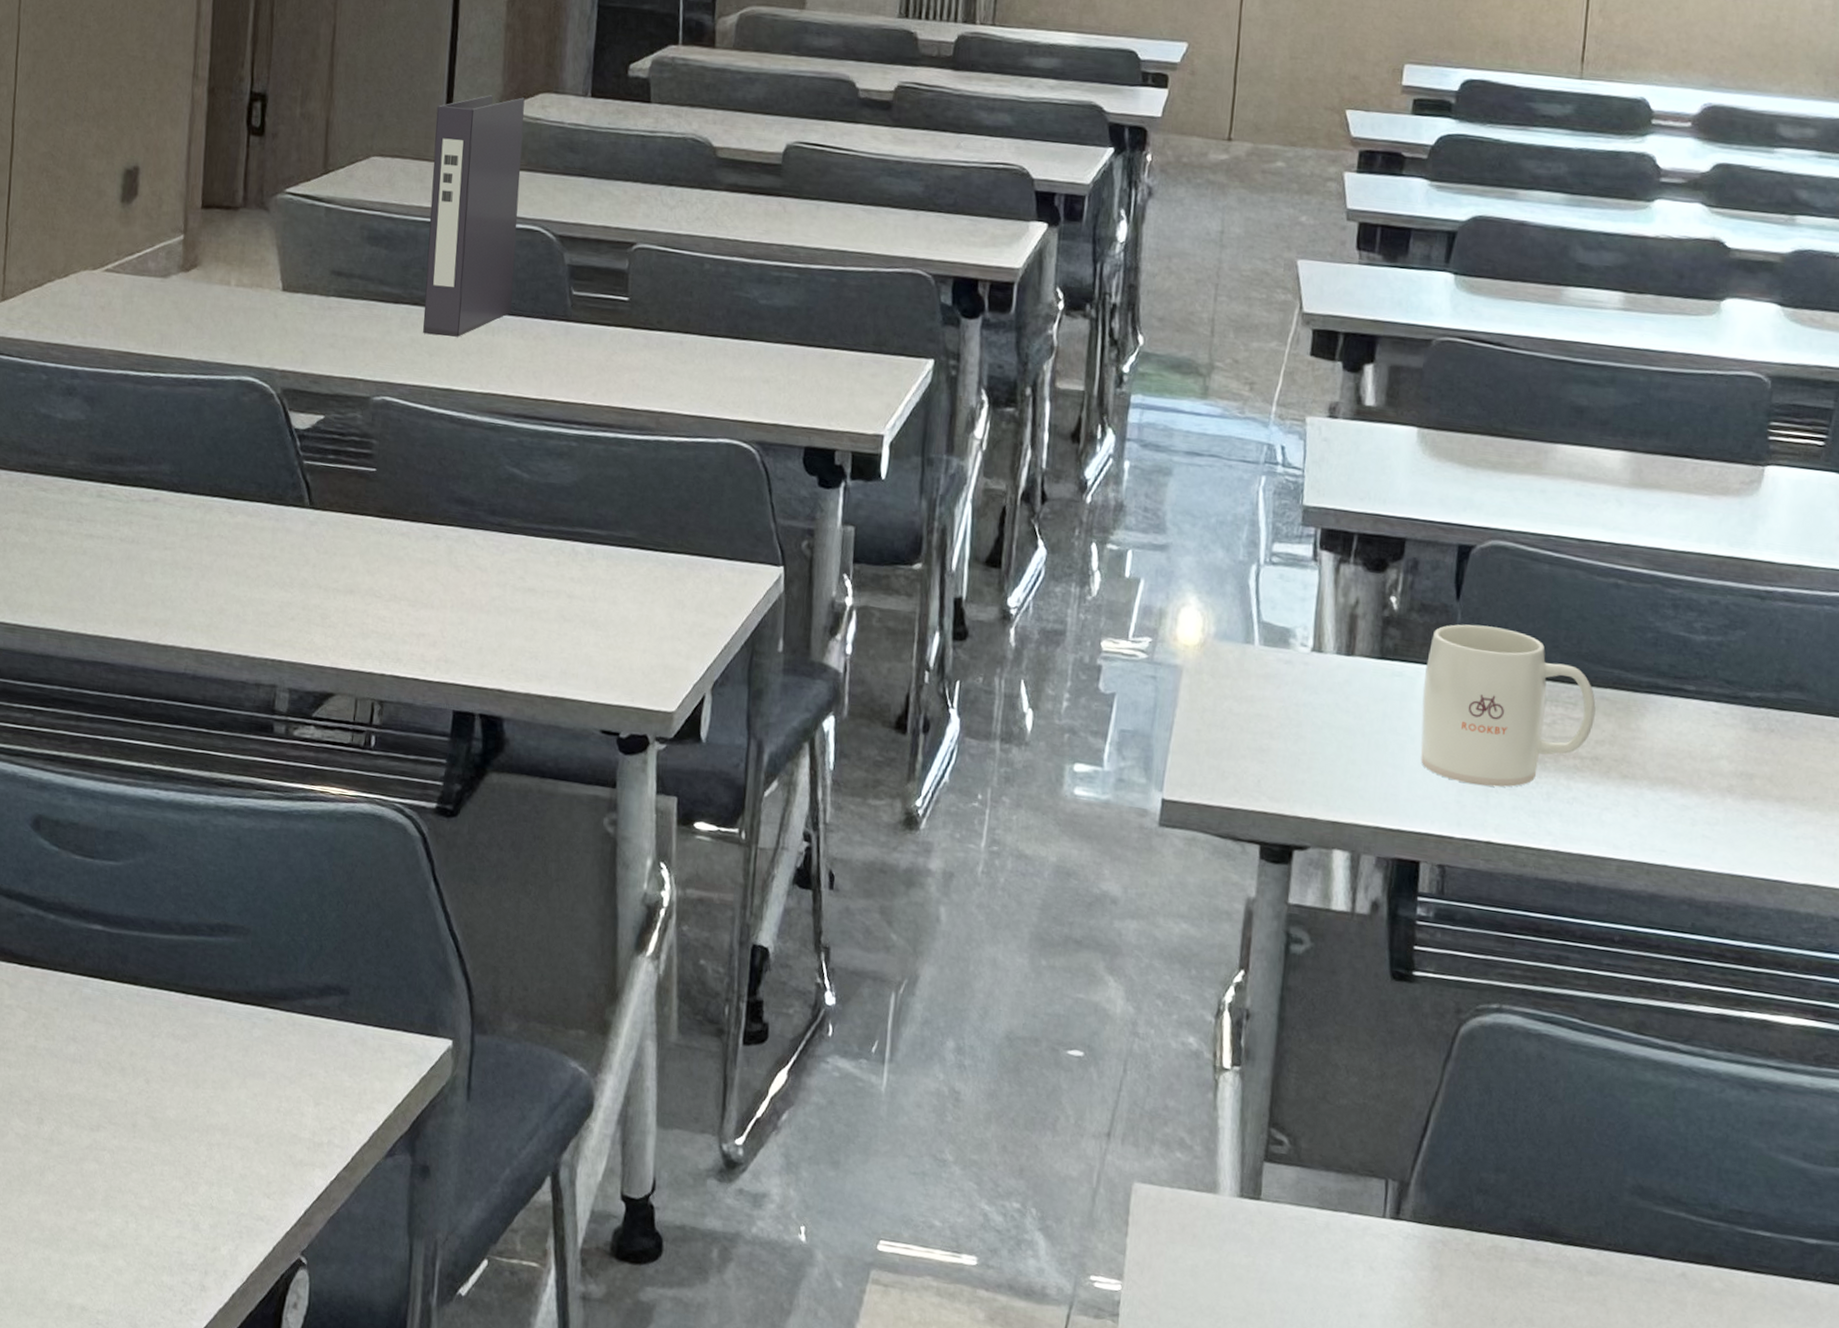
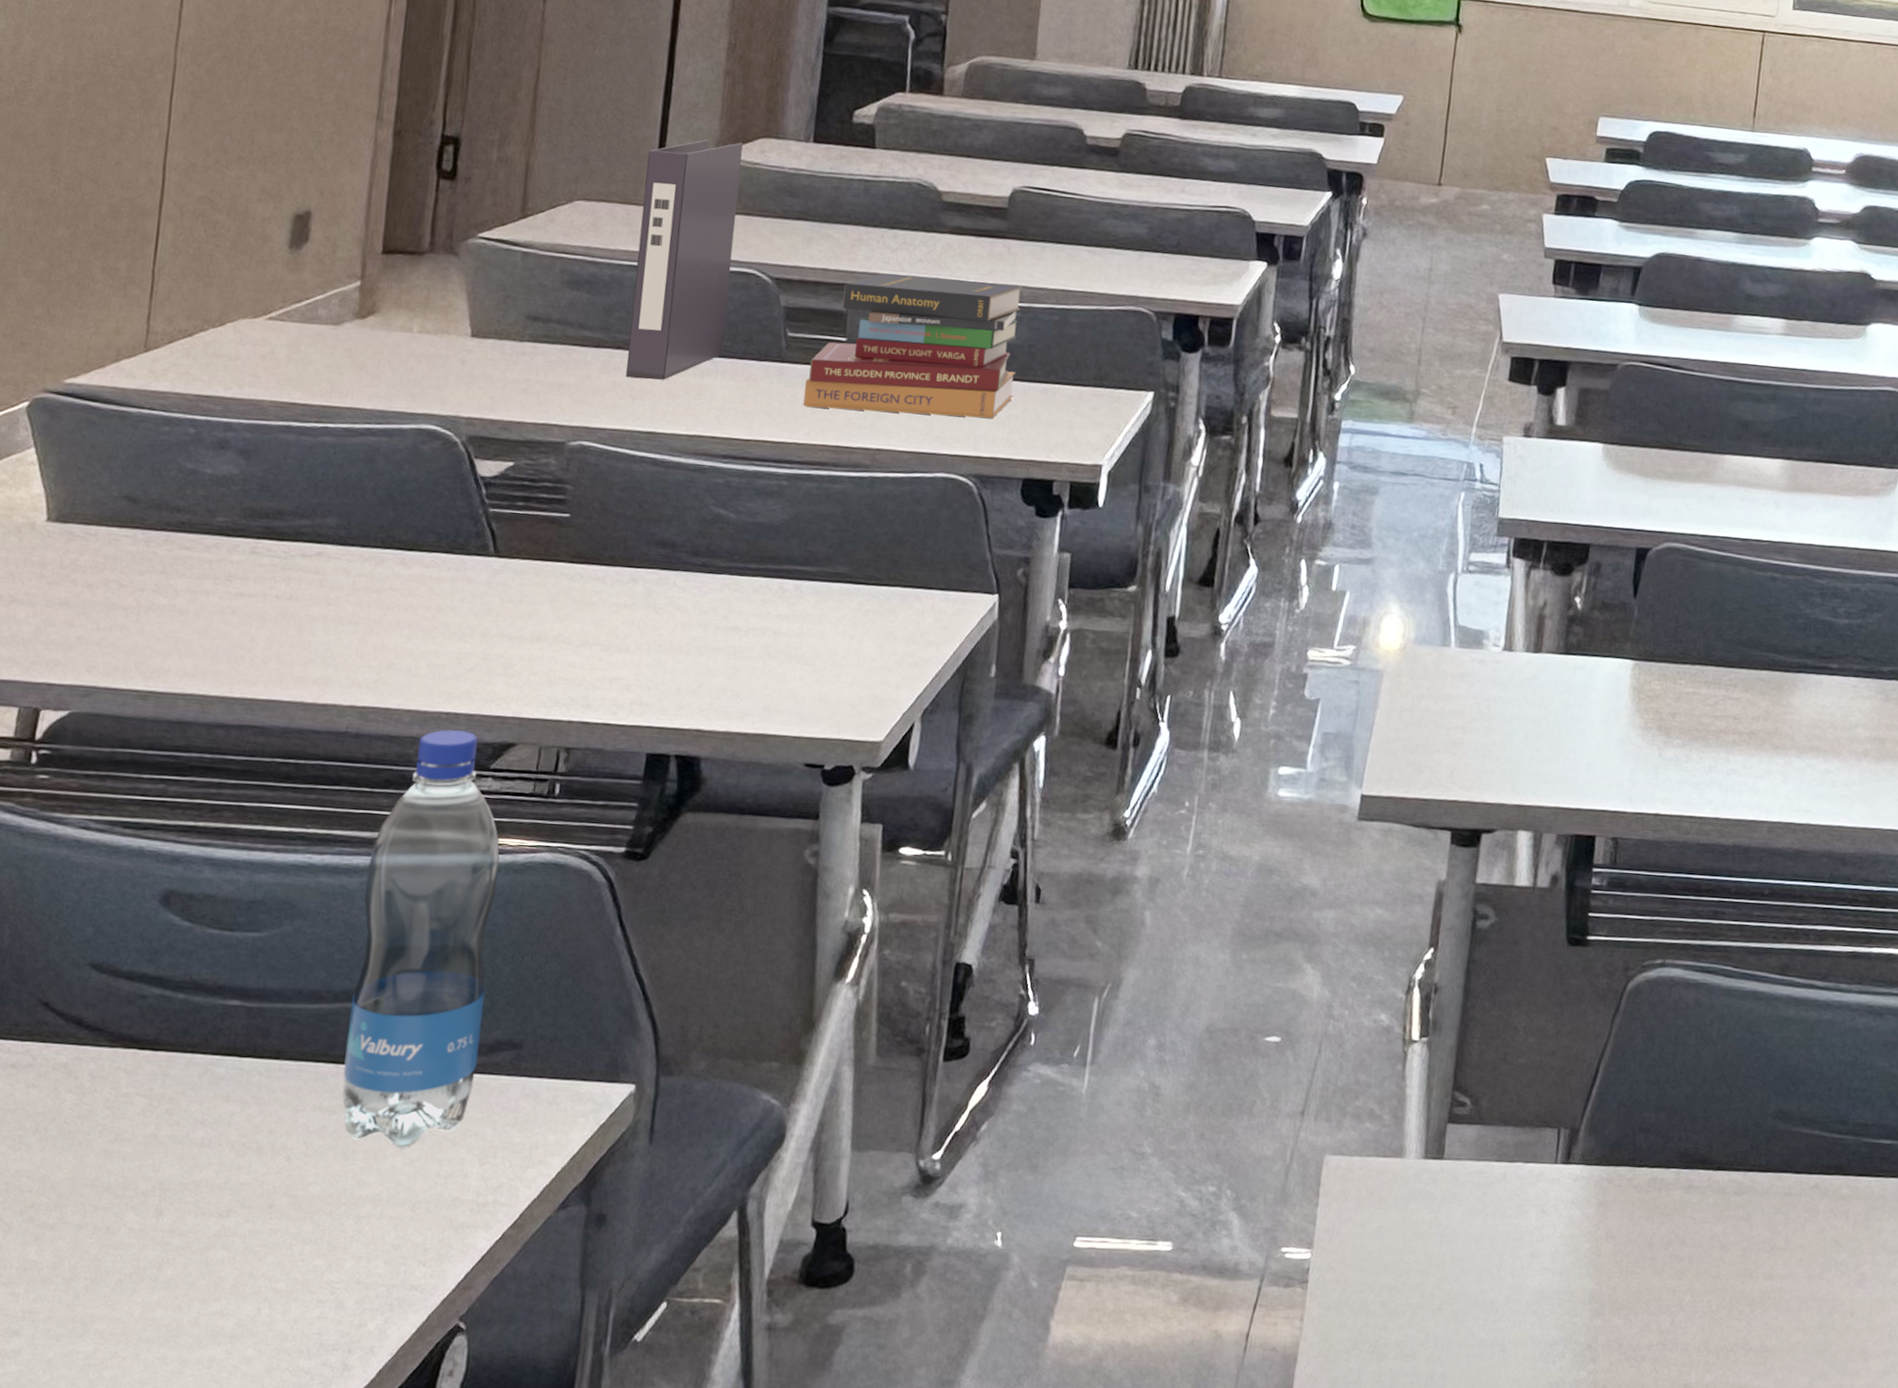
bottle: none [191,676,323,1082] -> present [341,730,500,1148]
books: none [589,231,799,383] -> present [803,273,1022,418]
mug: present [1420,624,1596,787] -> none [1598,619,1753,764]

